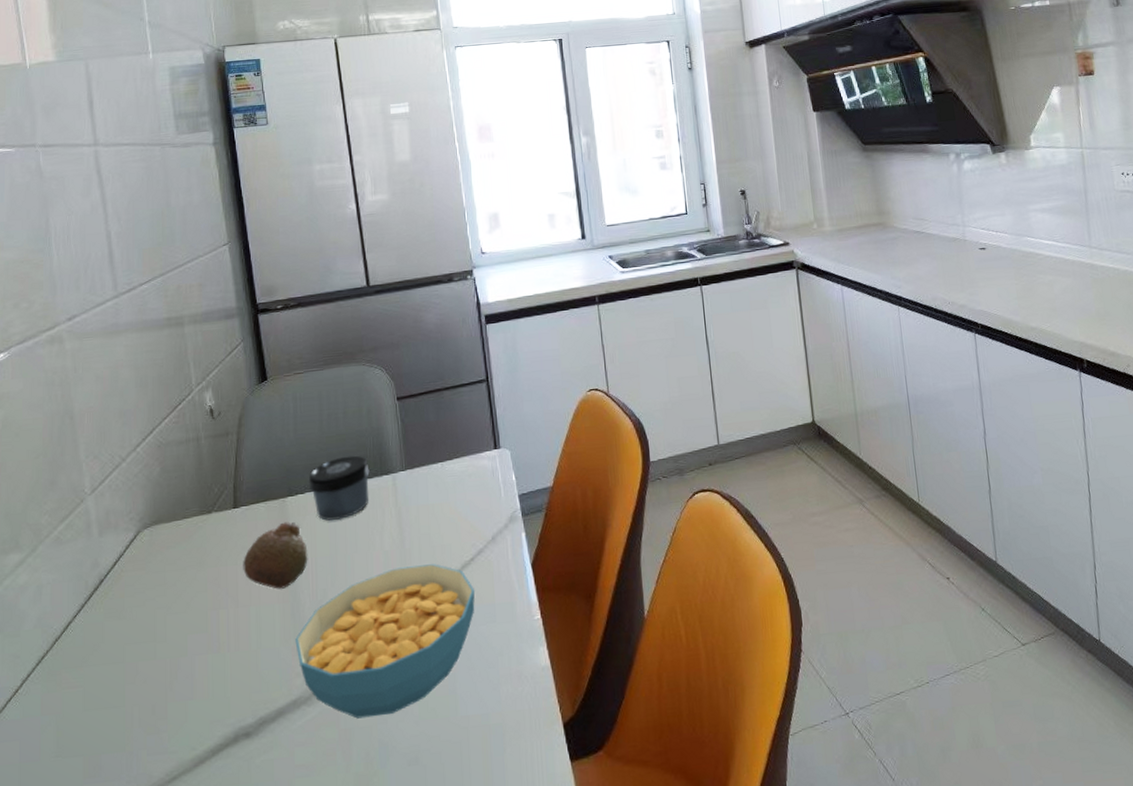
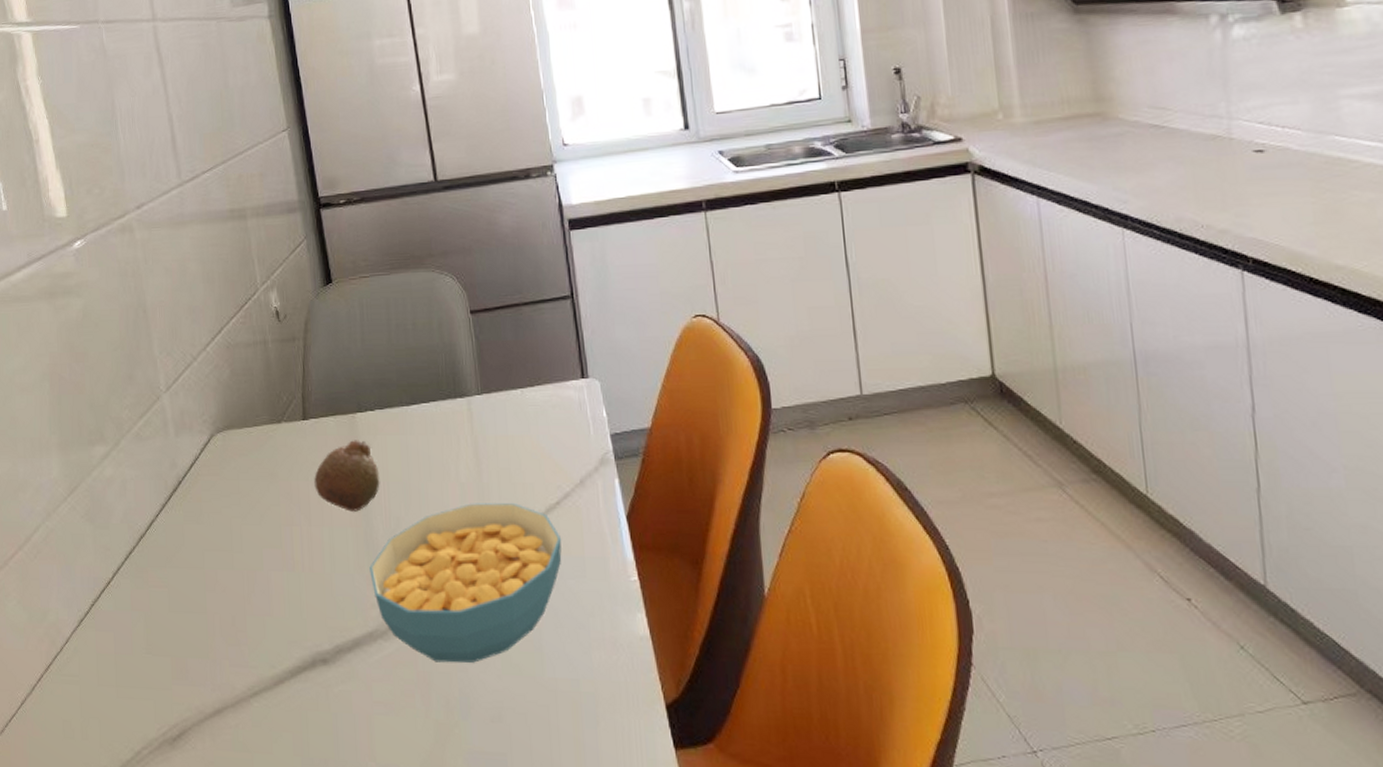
jar: present [308,455,370,521] -> none [378,373,443,443]

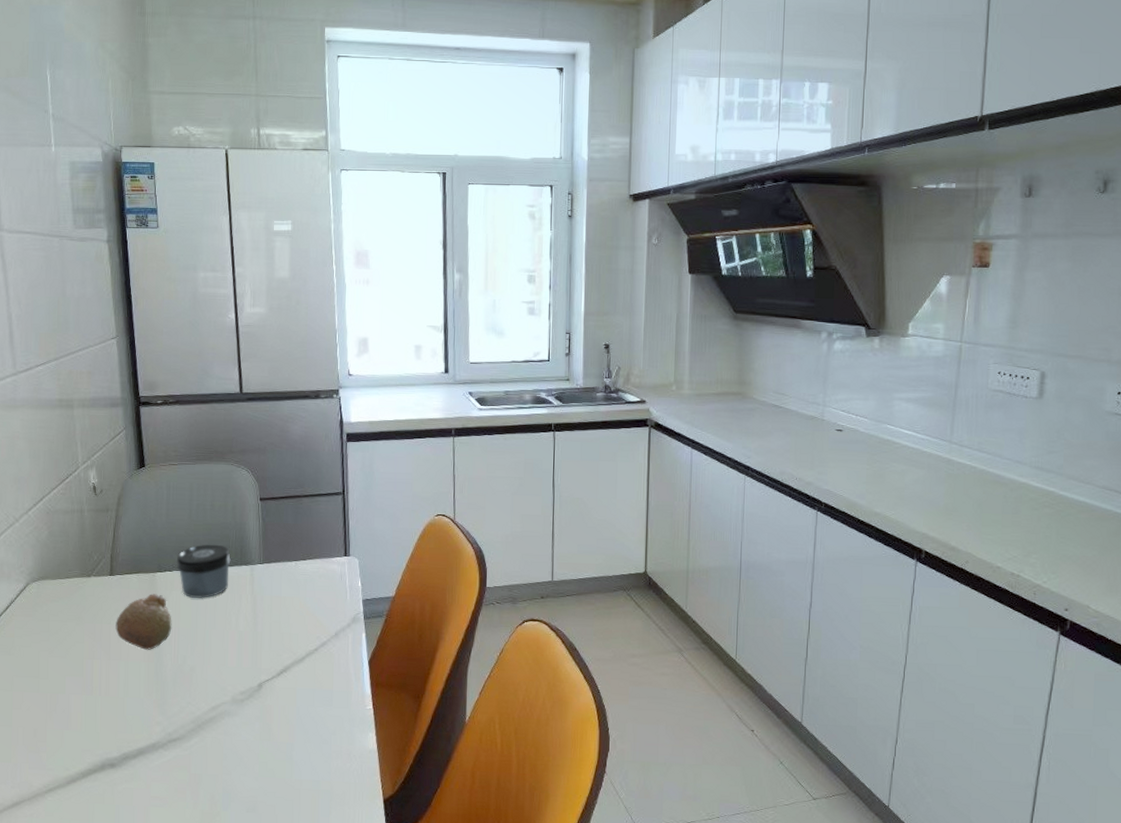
cereal bowl: present [369,503,562,664] -> none [157,647,317,768]
jar: none [378,373,443,443] -> present [176,544,231,598]

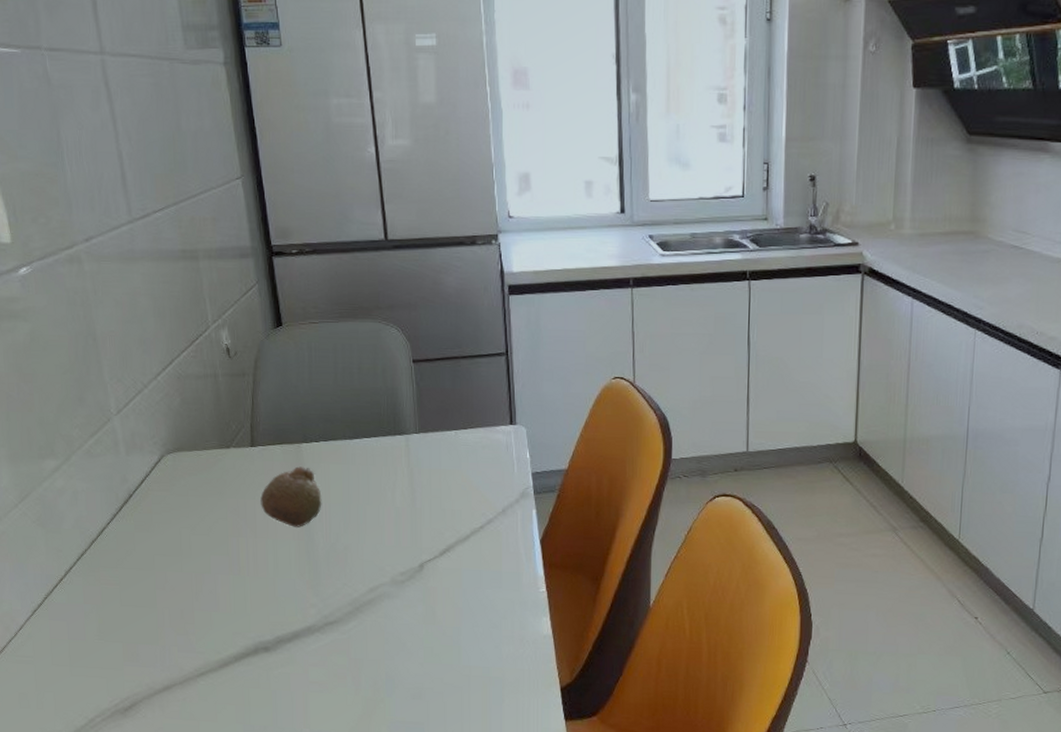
jar: present [176,544,231,598] -> none [323,411,383,471]

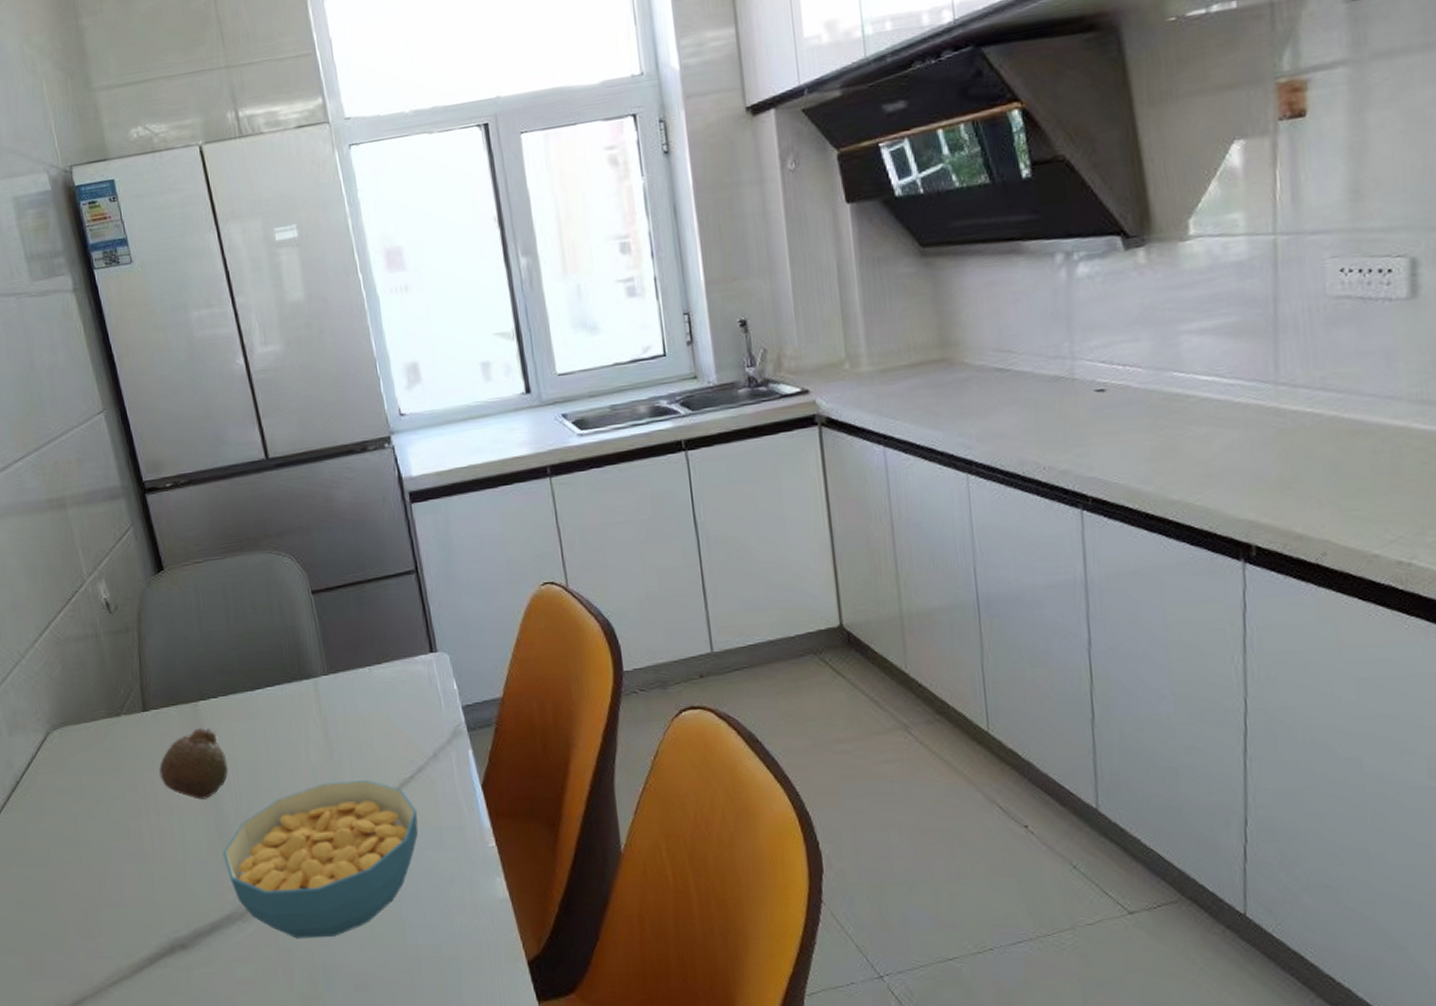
cereal bowl: none [310,524,483,653] -> present [223,780,419,939]

